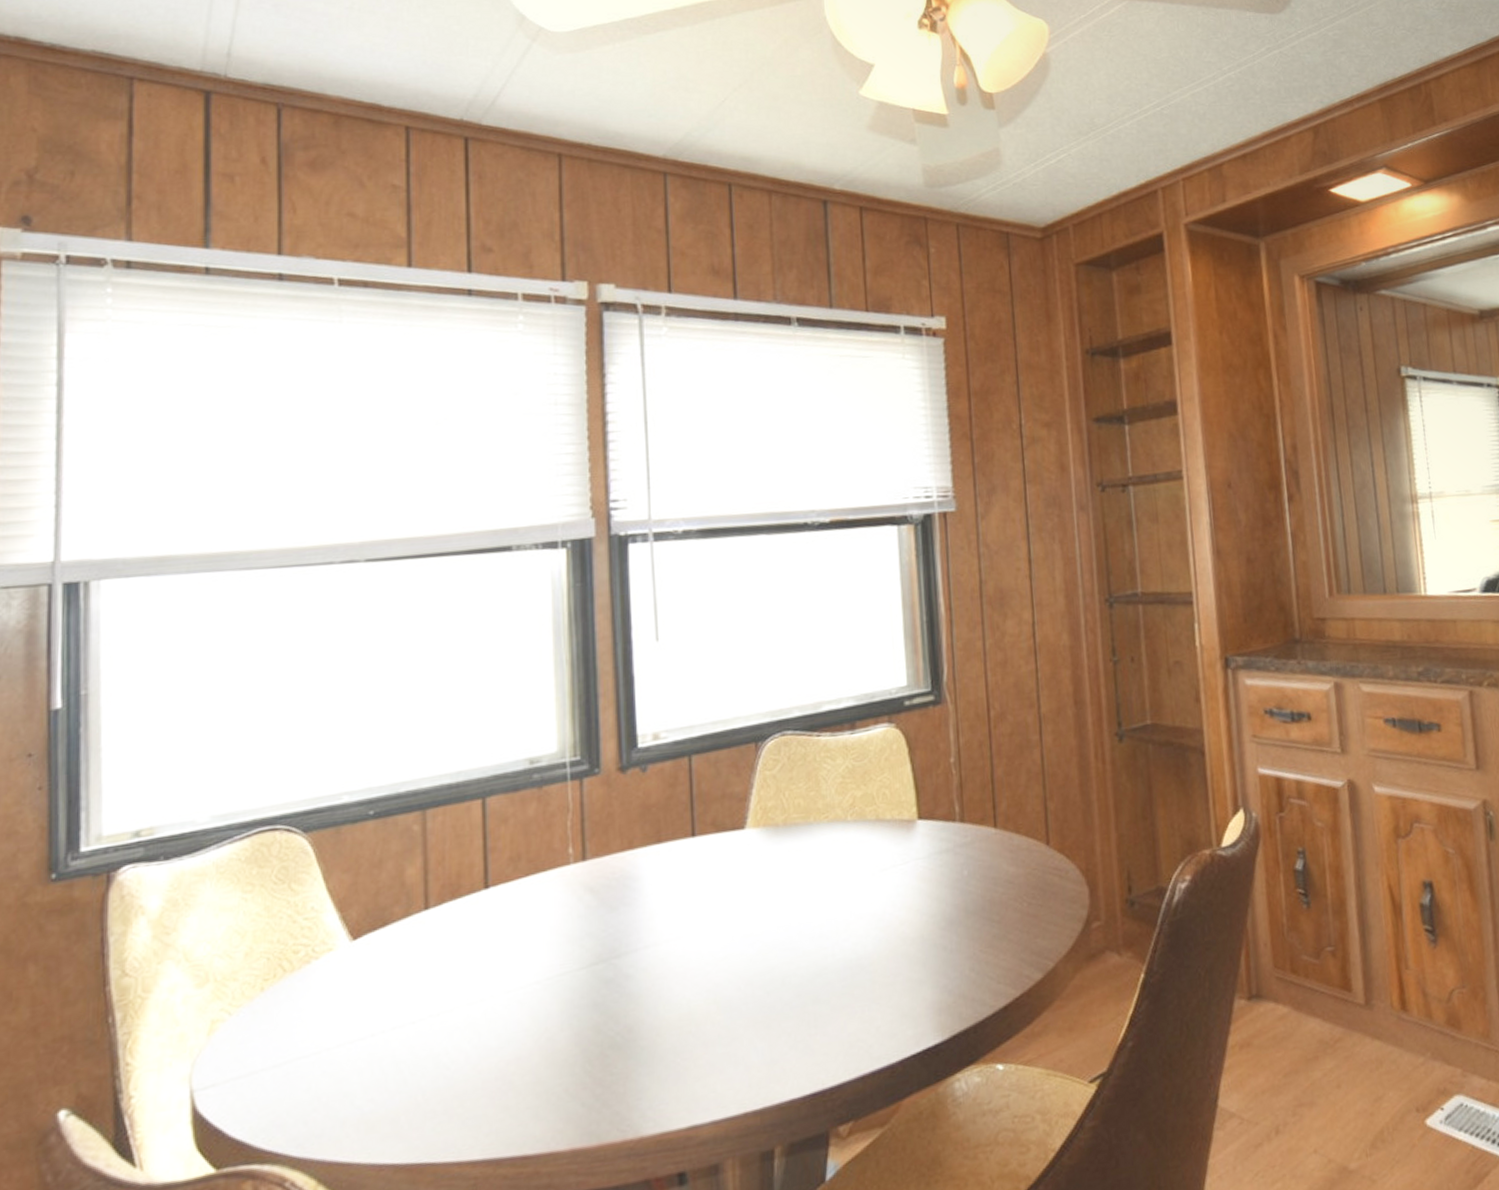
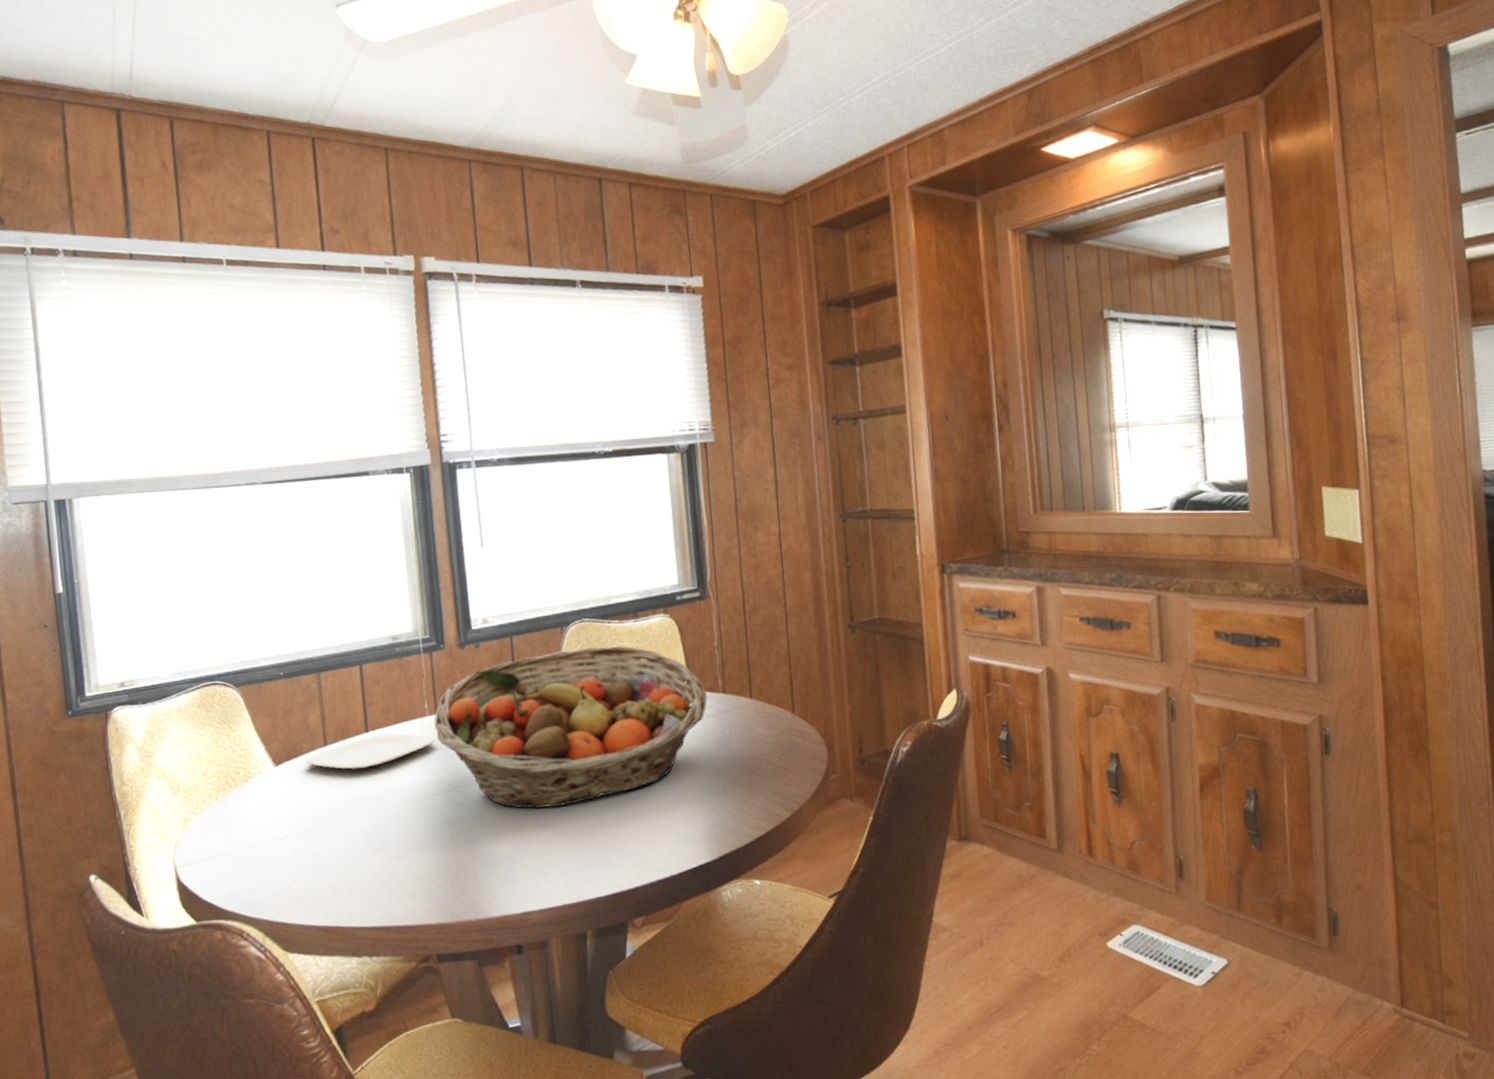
plate: none [397,888,581,942] -> present [306,733,436,770]
fruit basket: none [580,765,941,984] -> present [434,646,708,809]

